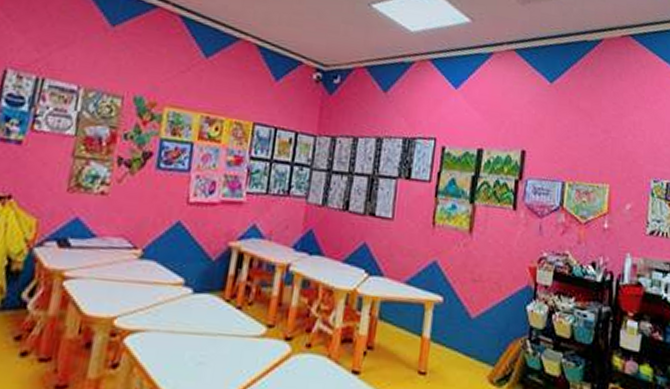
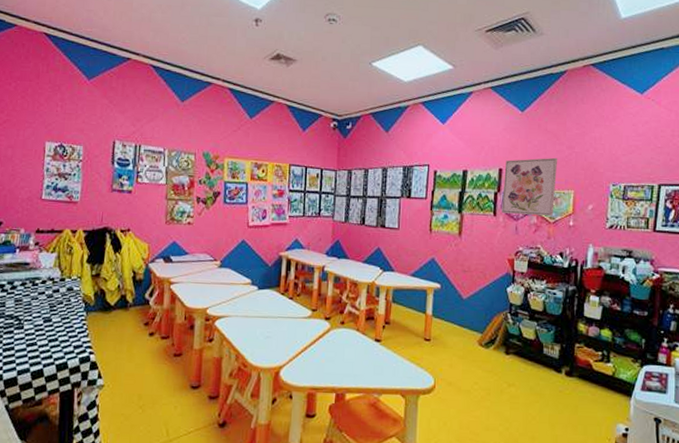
wall art: none [523,140,592,215] -> present [502,157,558,216]

